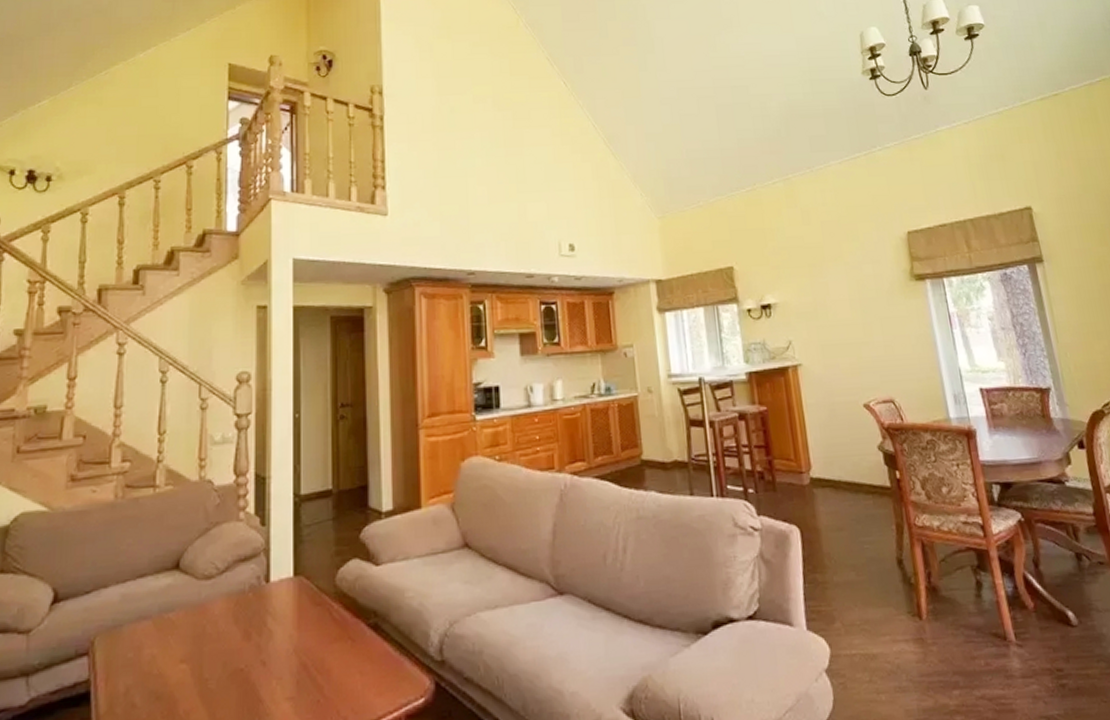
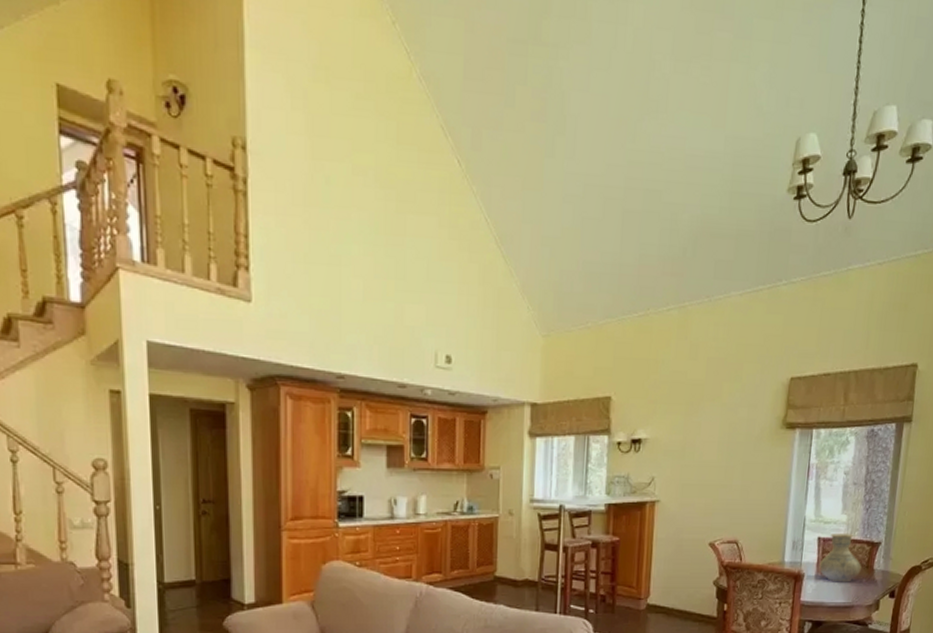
vase: none [989,381,1038,436] -> present [819,534,862,582]

